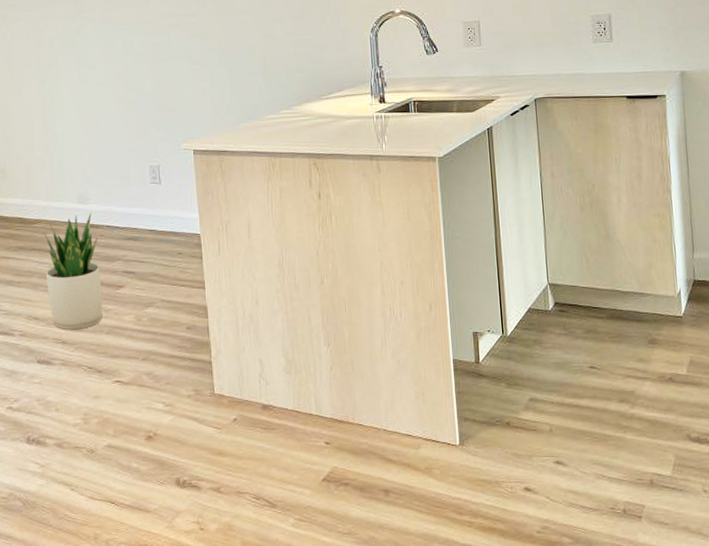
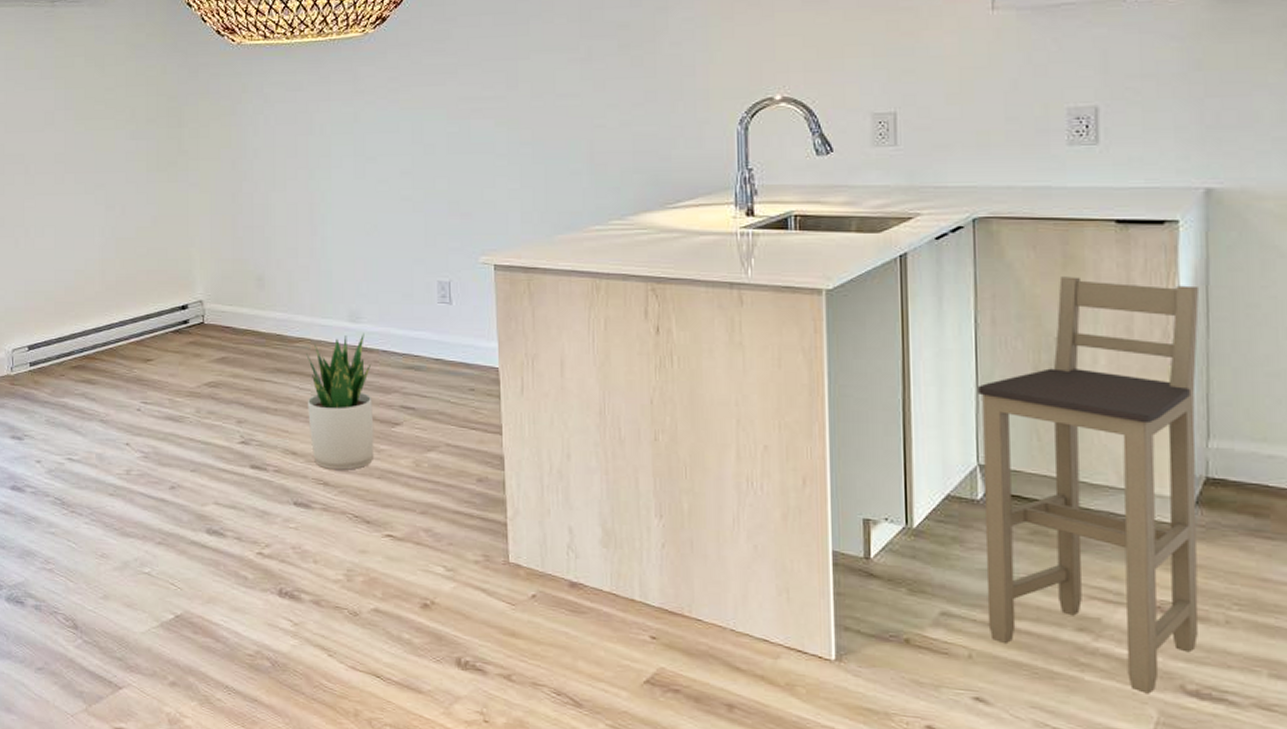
bar stool: none [545,139,696,444] -> present [978,277,1200,694]

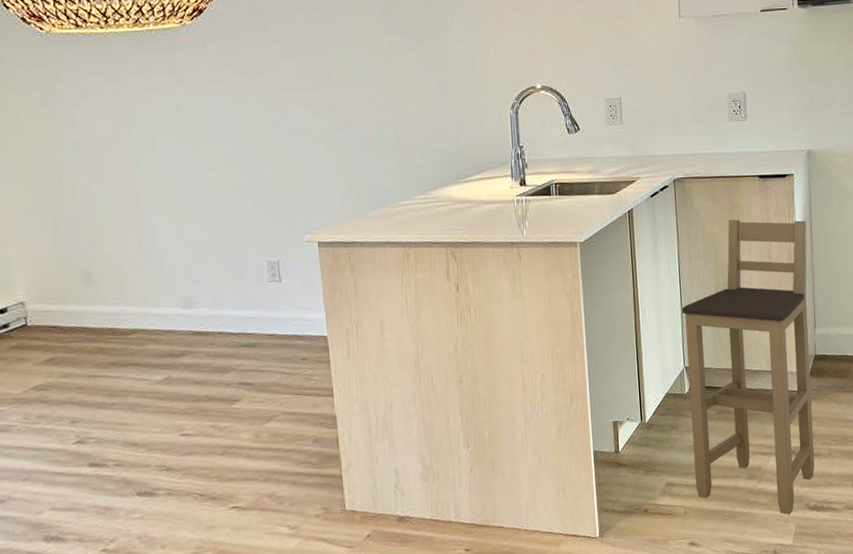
planter: present [306,333,375,470] -> none [141,317,216,455]

